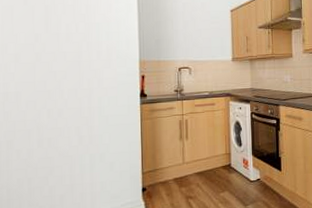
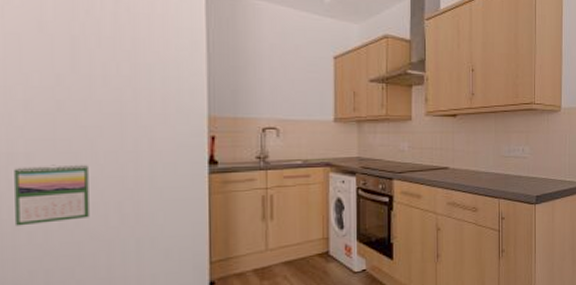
calendar: none [8,99,58,146] -> present [14,164,89,226]

